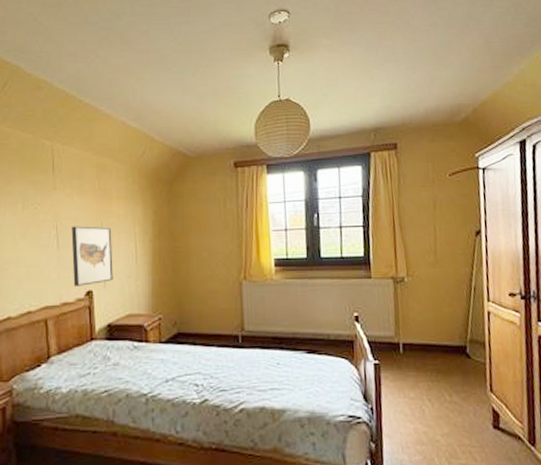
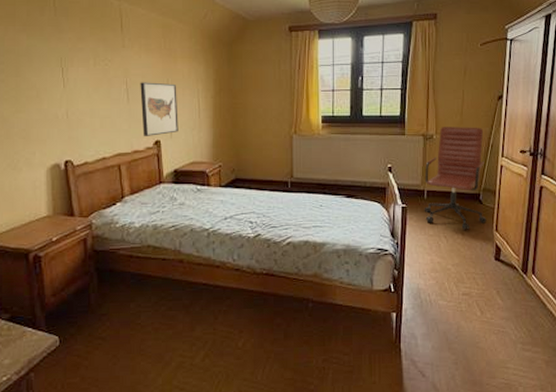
chair: none [398,267,478,391] -> present [424,127,487,230]

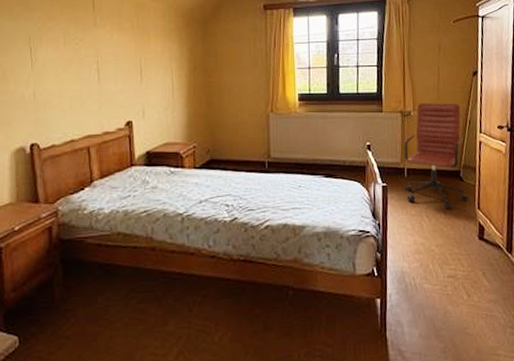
wall art: present [140,82,178,136] -> none [112,61,151,117]

